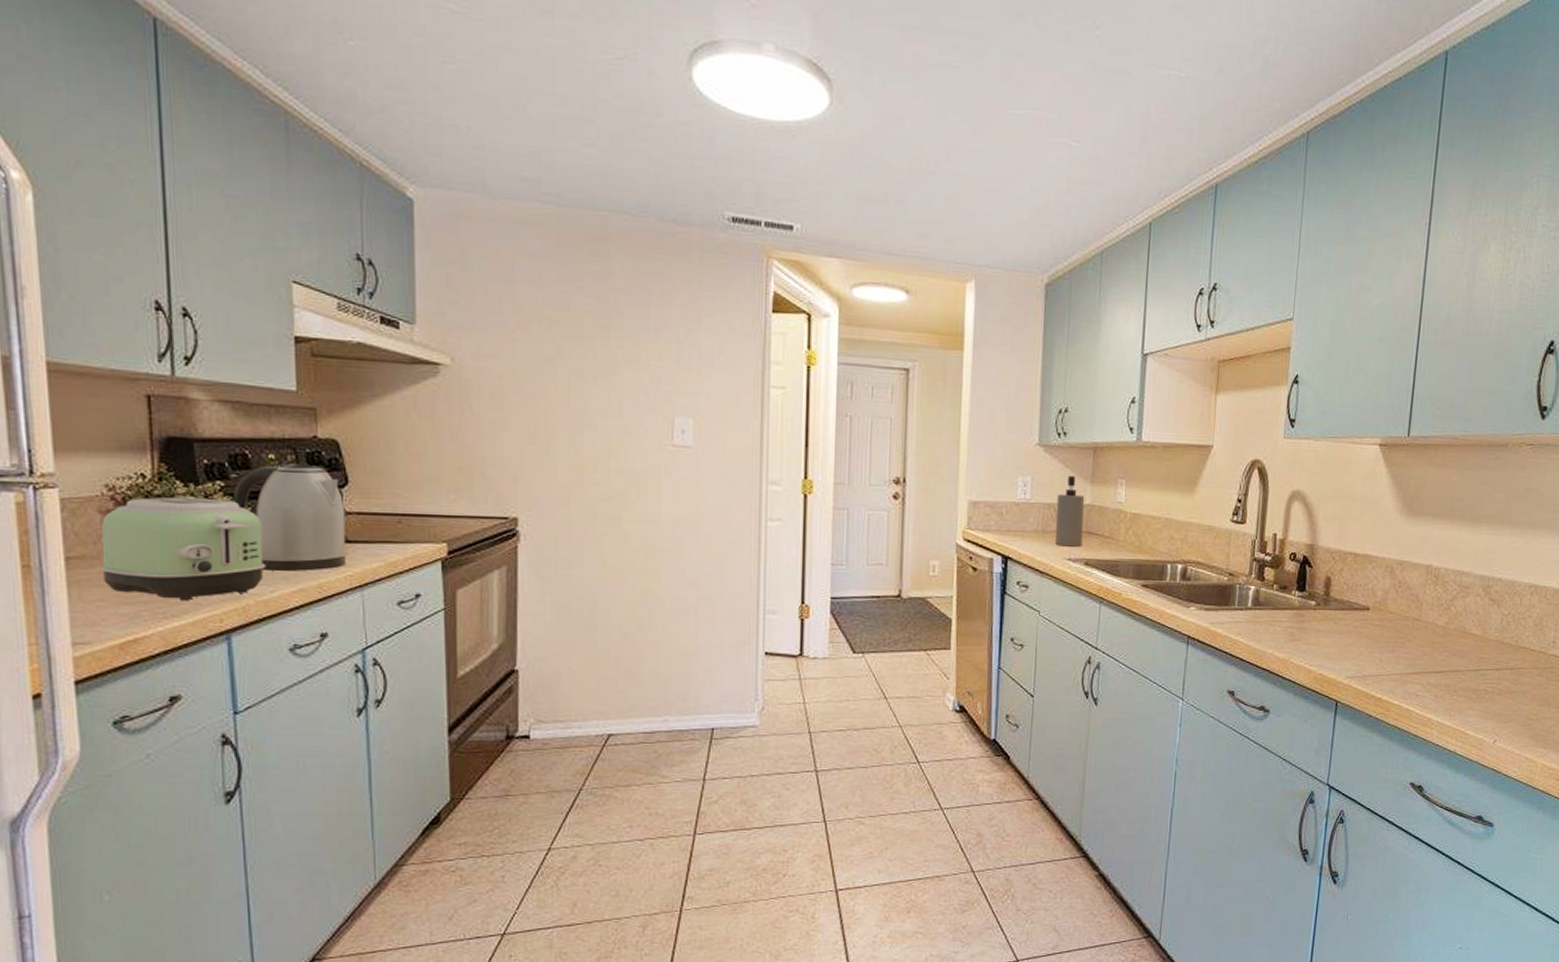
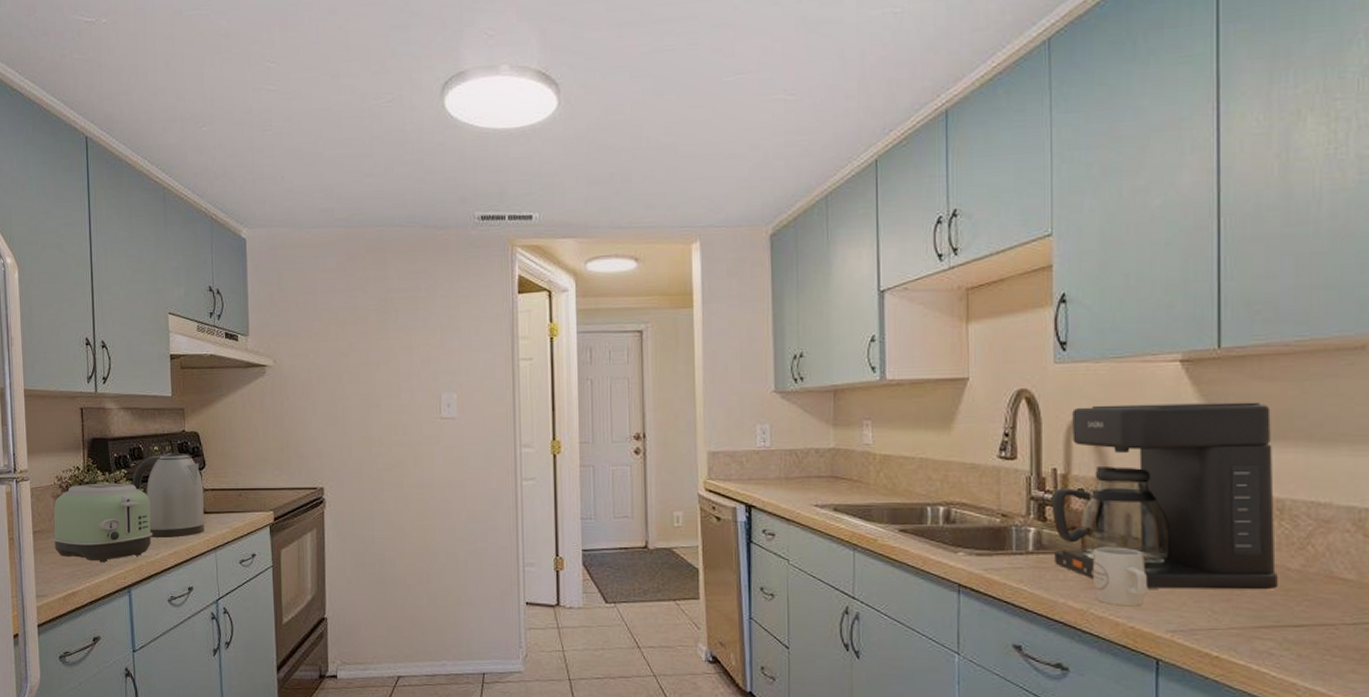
soap dispenser: present [1055,475,1085,547] -> none [798,420,829,492]
coffee maker: none [1267,479,1439,643] -> present [1051,402,1278,590]
mug: none [1295,604,1337,657] -> present [1092,546,1148,607]

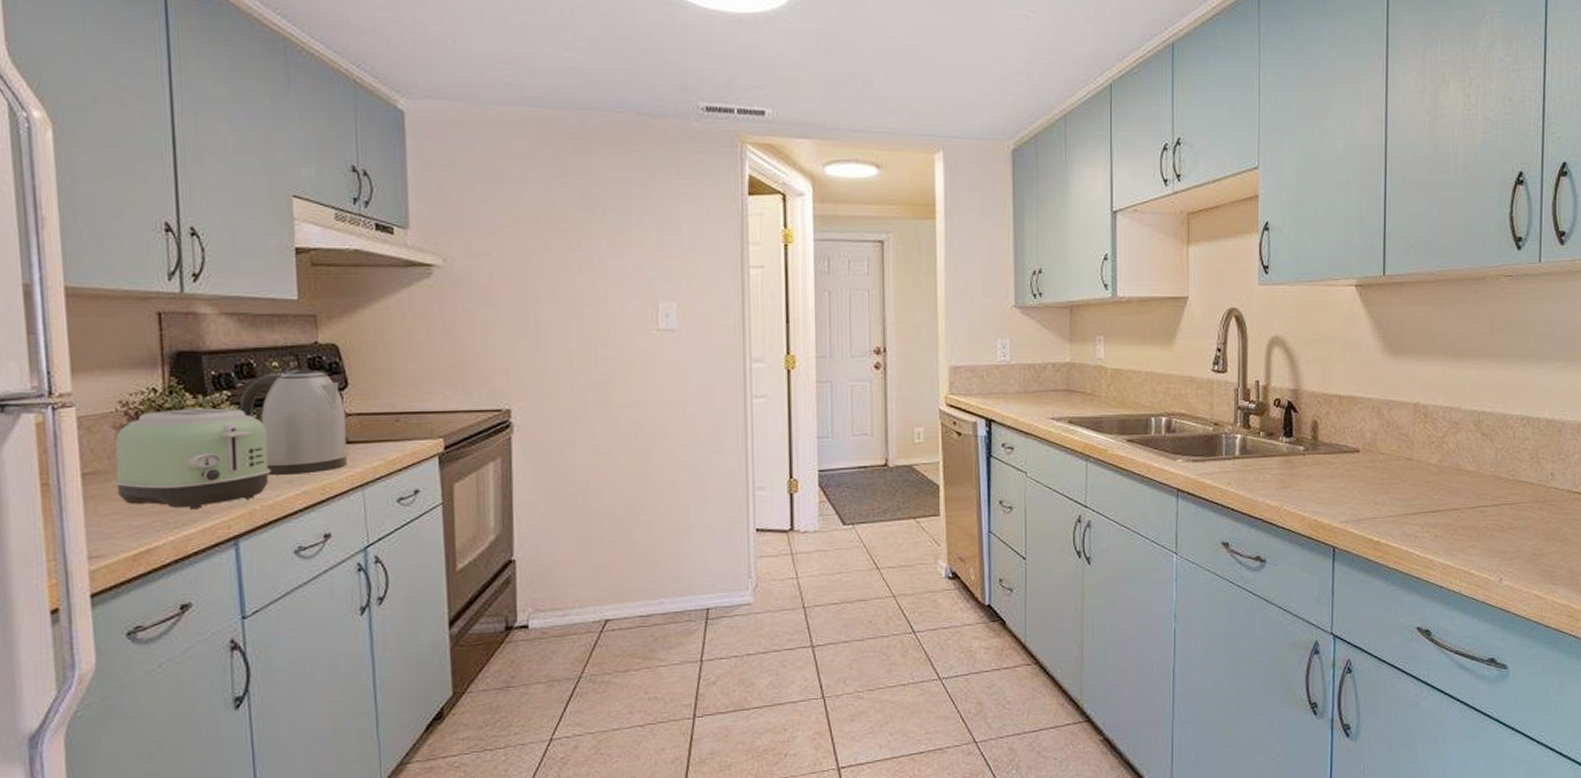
coffee maker: present [1051,402,1278,590] -> none [1254,322,1422,485]
mug: present [1092,546,1148,607] -> none [1285,449,1328,502]

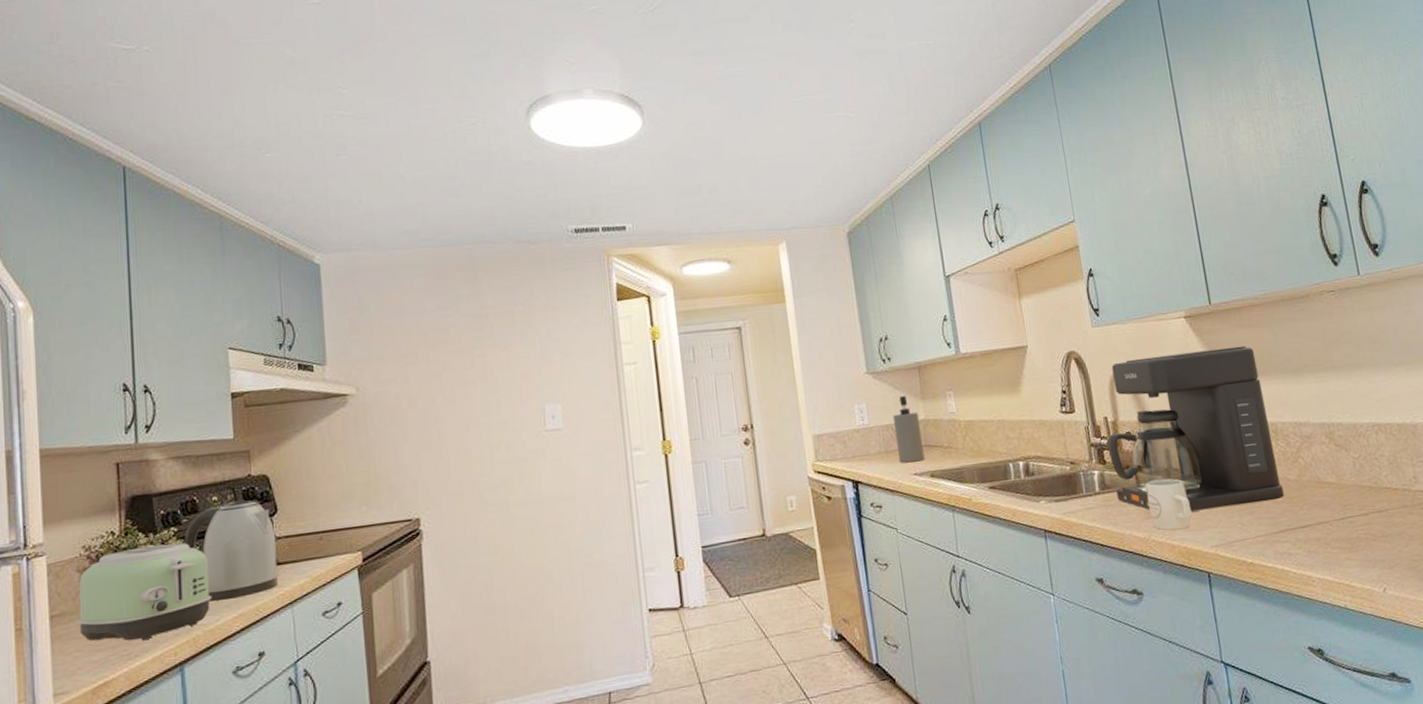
soap dispenser: none [1036,335,1065,406] -> present [892,395,925,463]
coffee maker: none [1254,322,1422,485] -> present [1107,345,1284,512]
mug: none [1285,449,1328,502] -> present [1145,478,1193,531]

